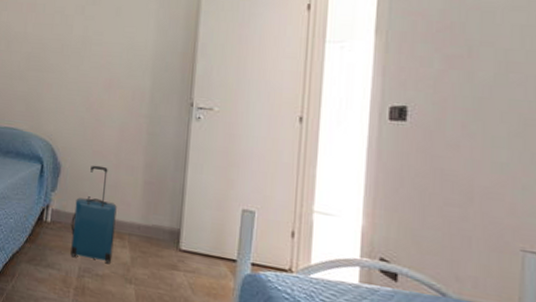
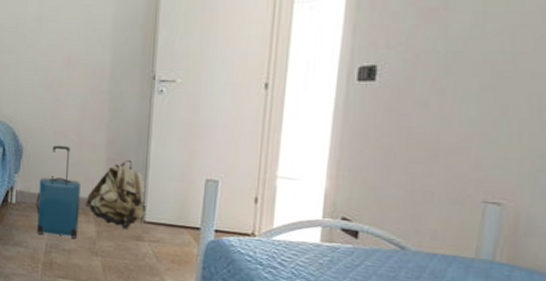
backpack: none [120,185,182,256] -> present [85,160,146,228]

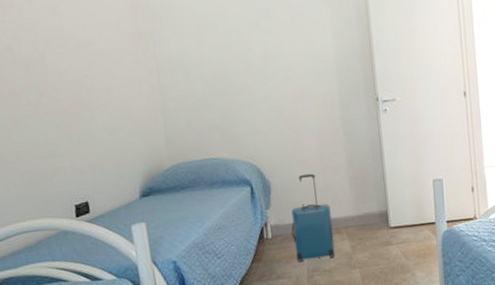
backpack: present [85,160,146,228] -> none [337,176,390,237]

